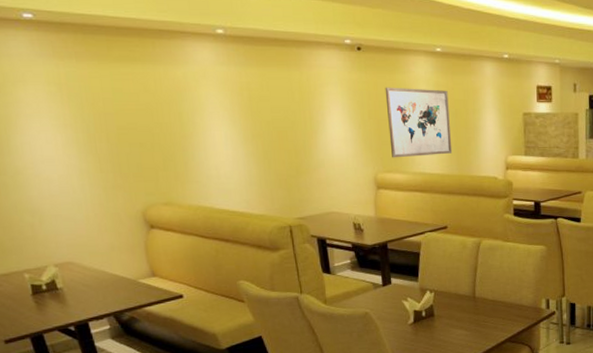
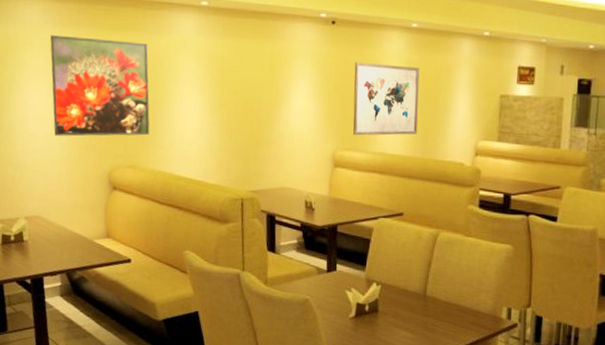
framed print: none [46,69,182,178] -> present [50,35,150,137]

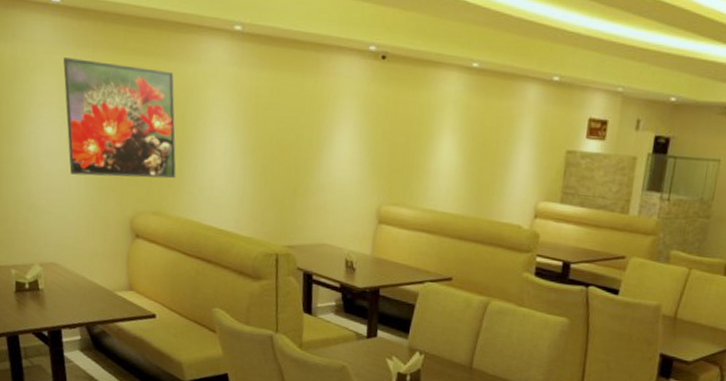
wall art: present [353,62,420,136] -> none [401,104,479,192]

